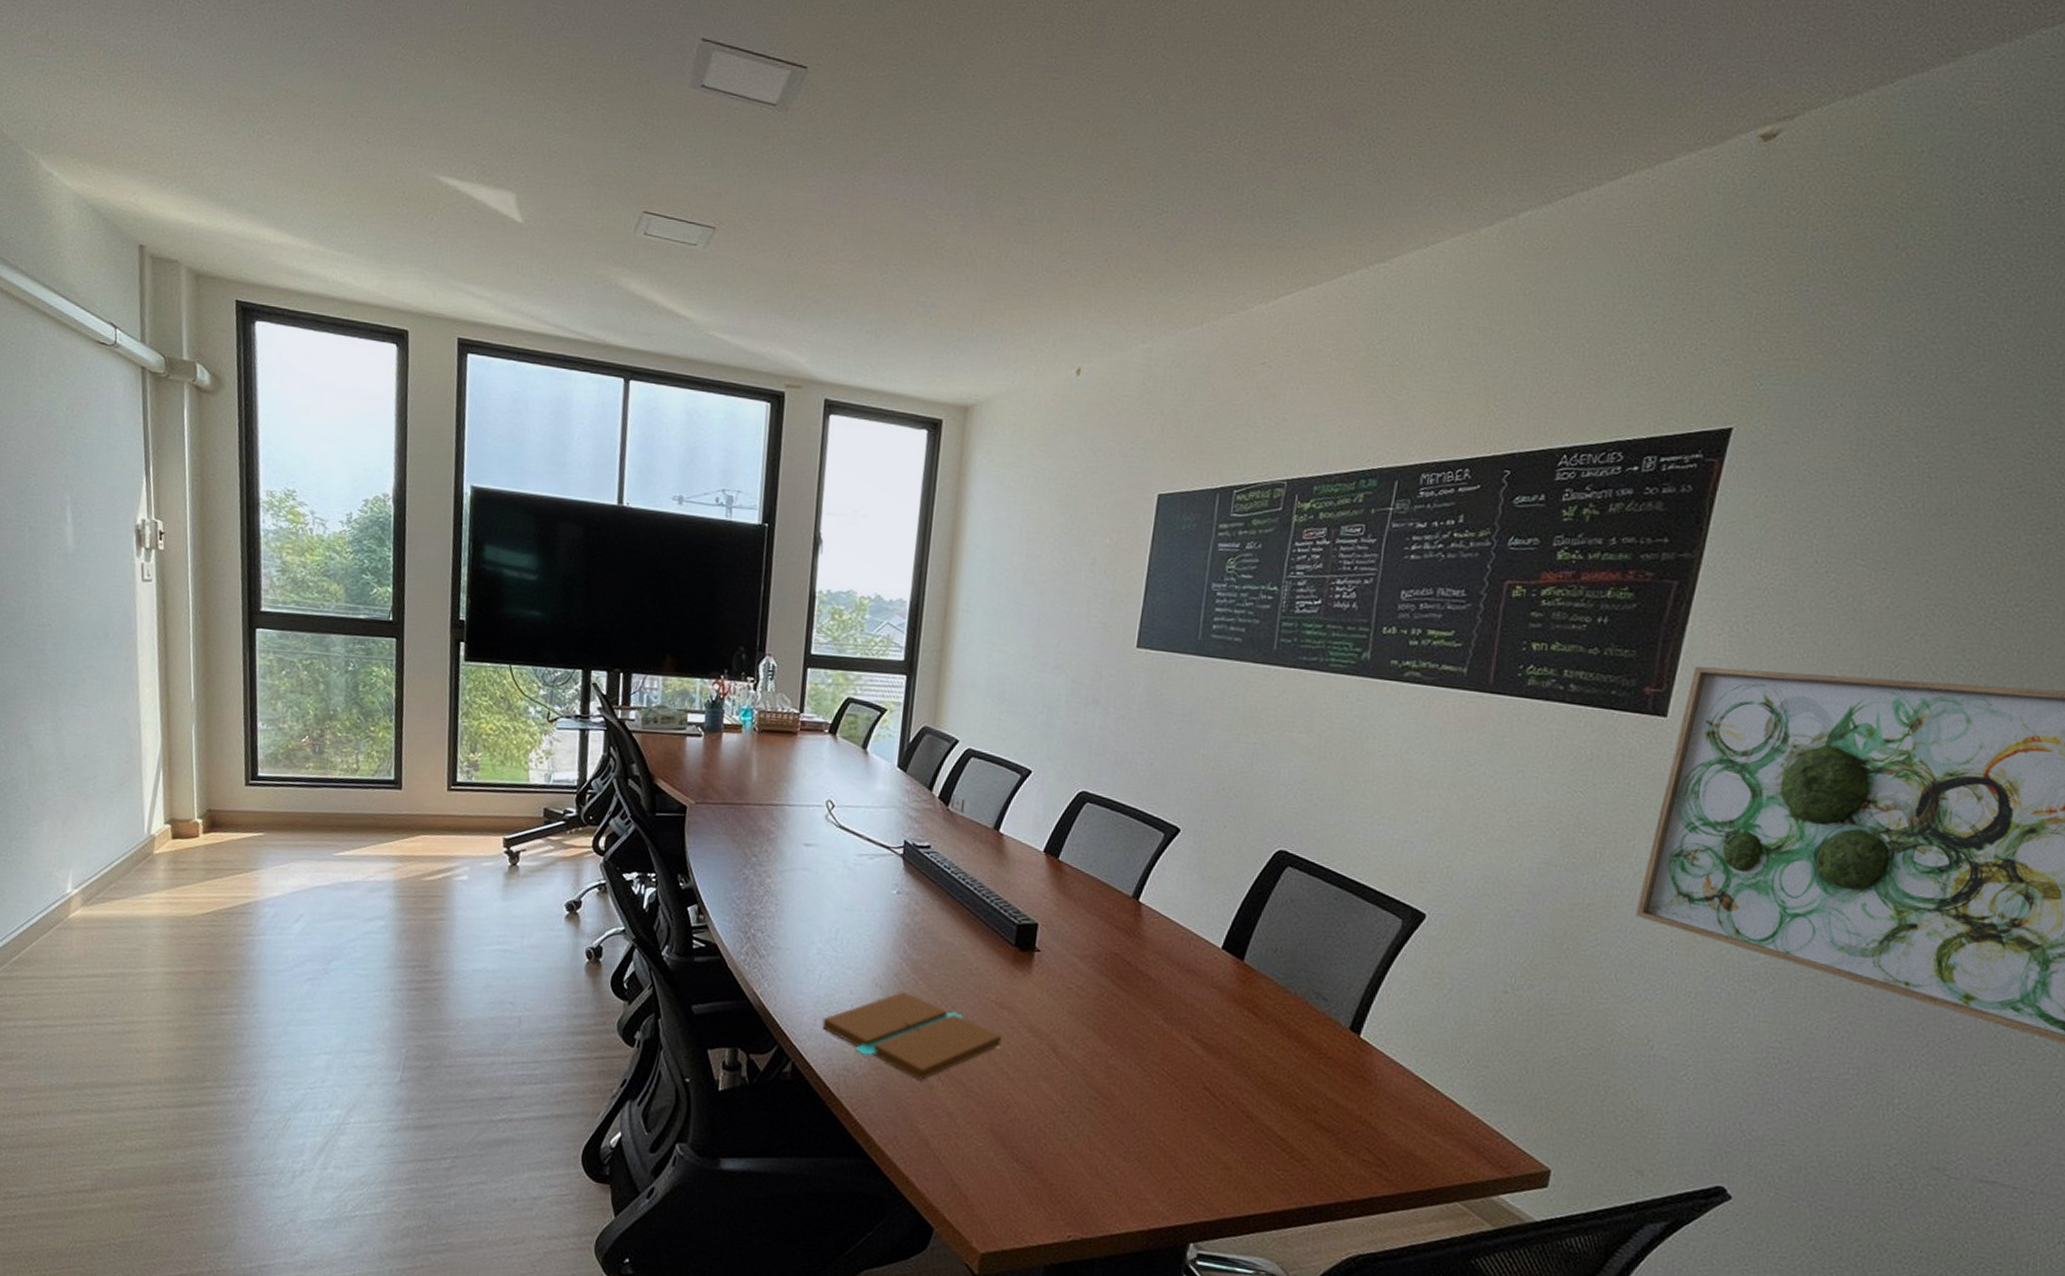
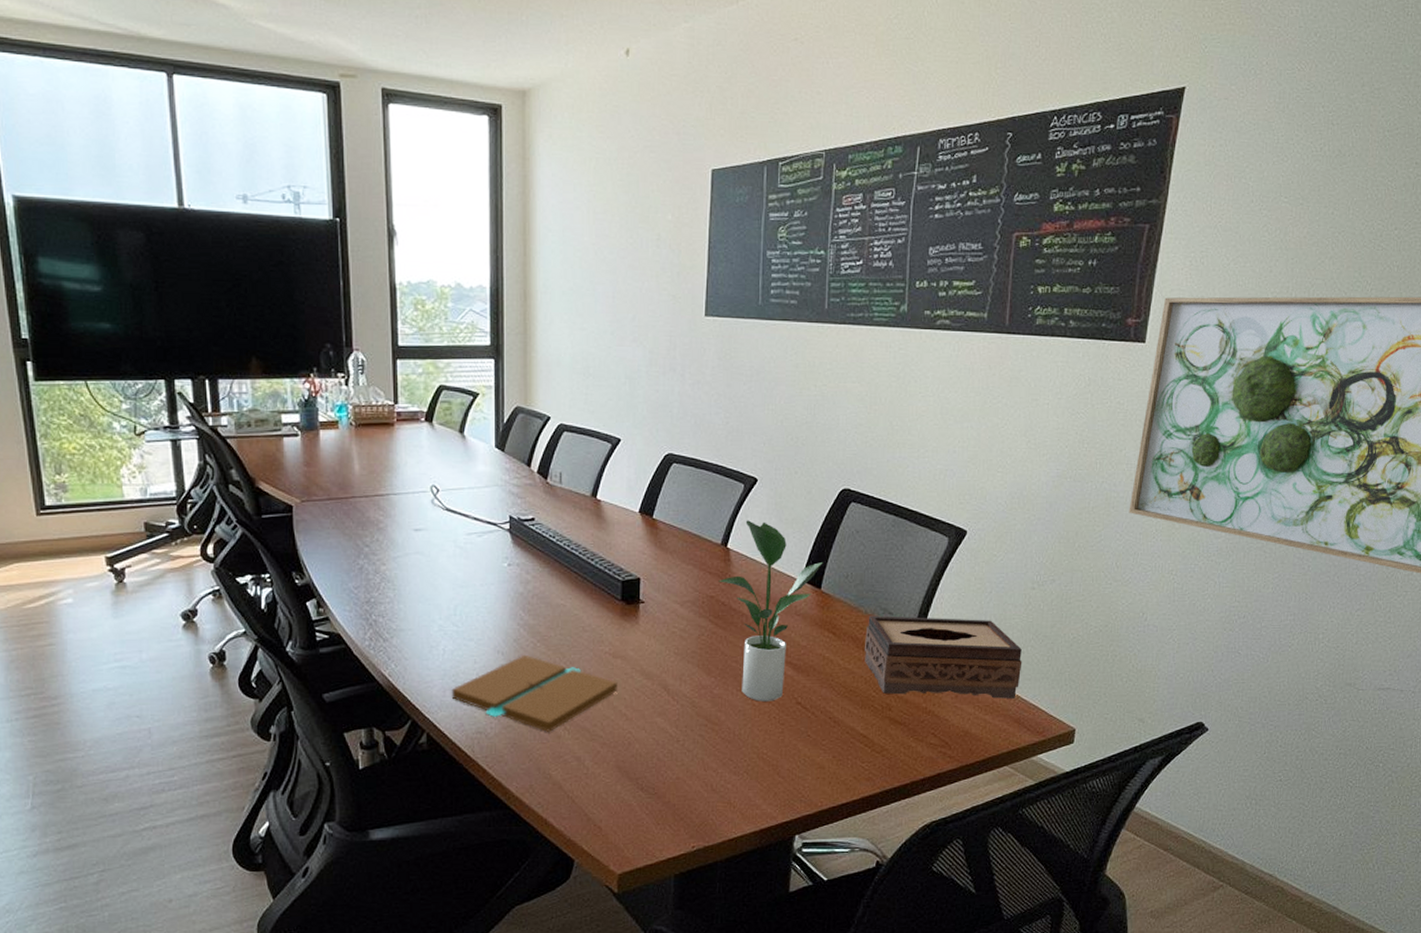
potted plant: none [1125,873,1249,1082] -> present [718,520,823,702]
tissue box: none [1289,998,1486,1121] -> present [864,615,1023,699]

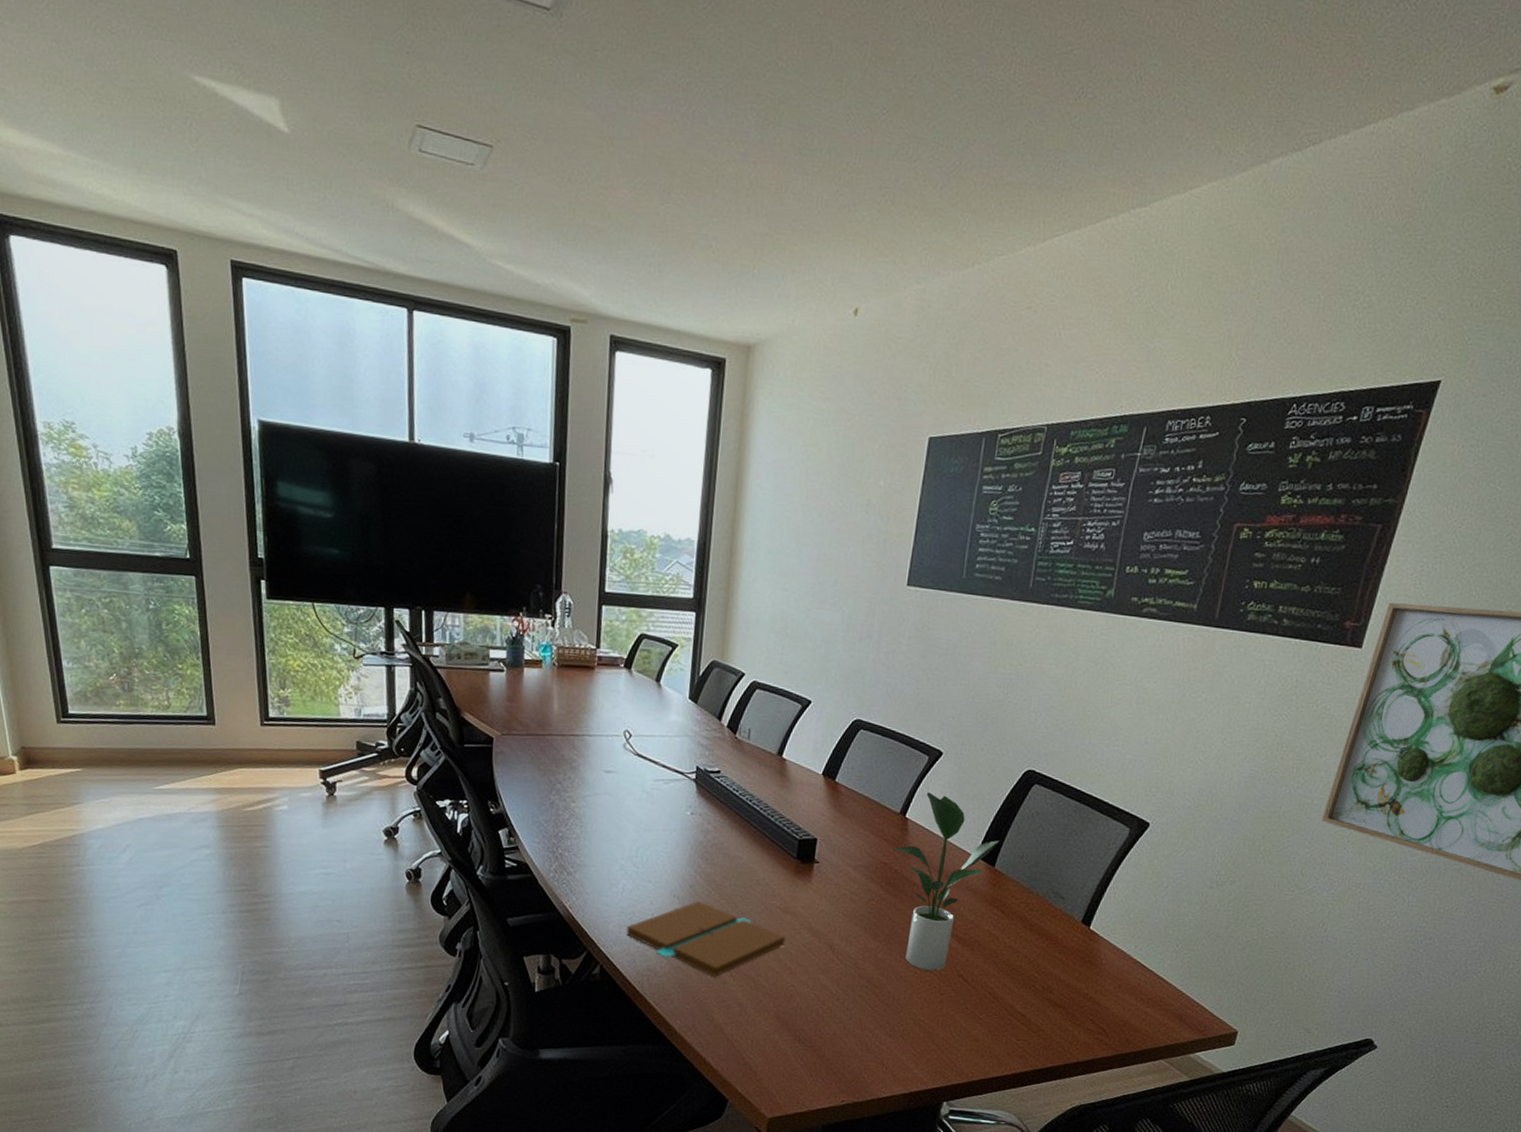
tissue box: present [864,615,1023,699] -> none [1030,898,1192,995]

